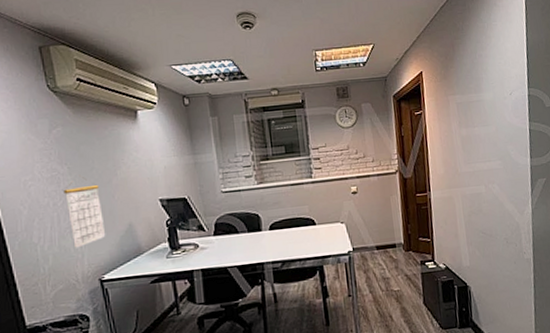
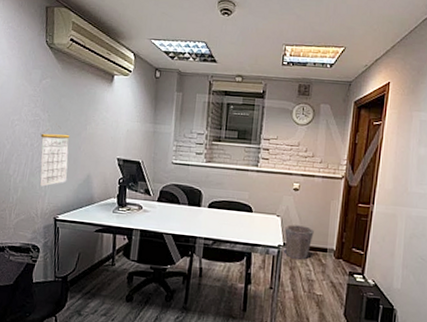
waste bin: none [351,226,380,262] -> present [284,224,314,260]

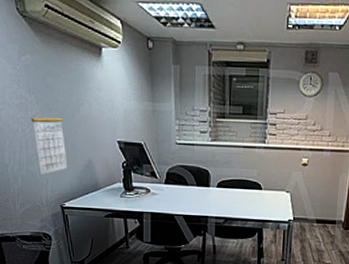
waste bin: present [284,224,314,260] -> none [294,199,323,233]

